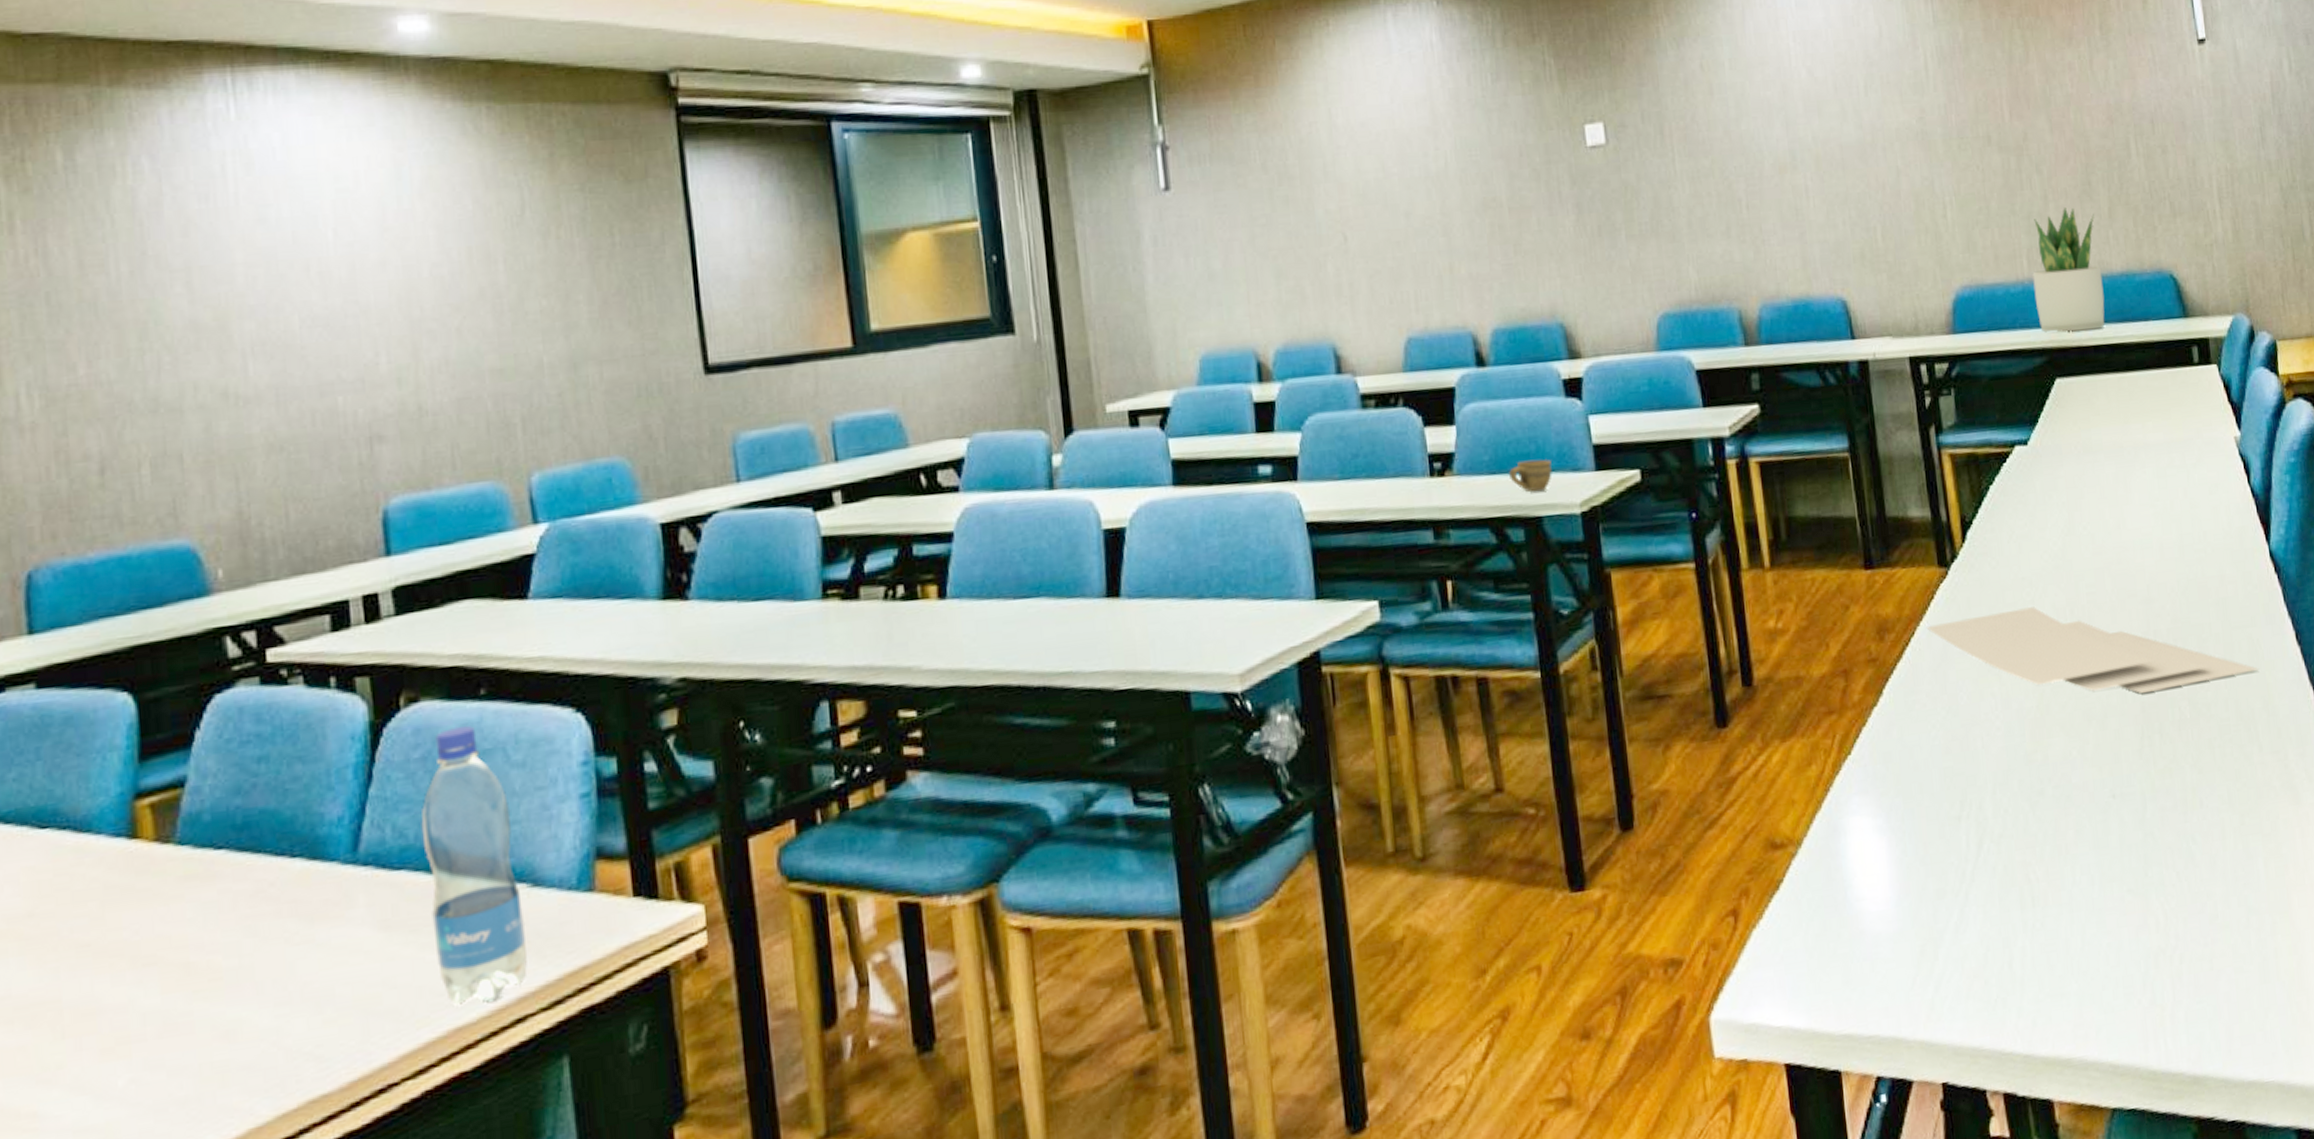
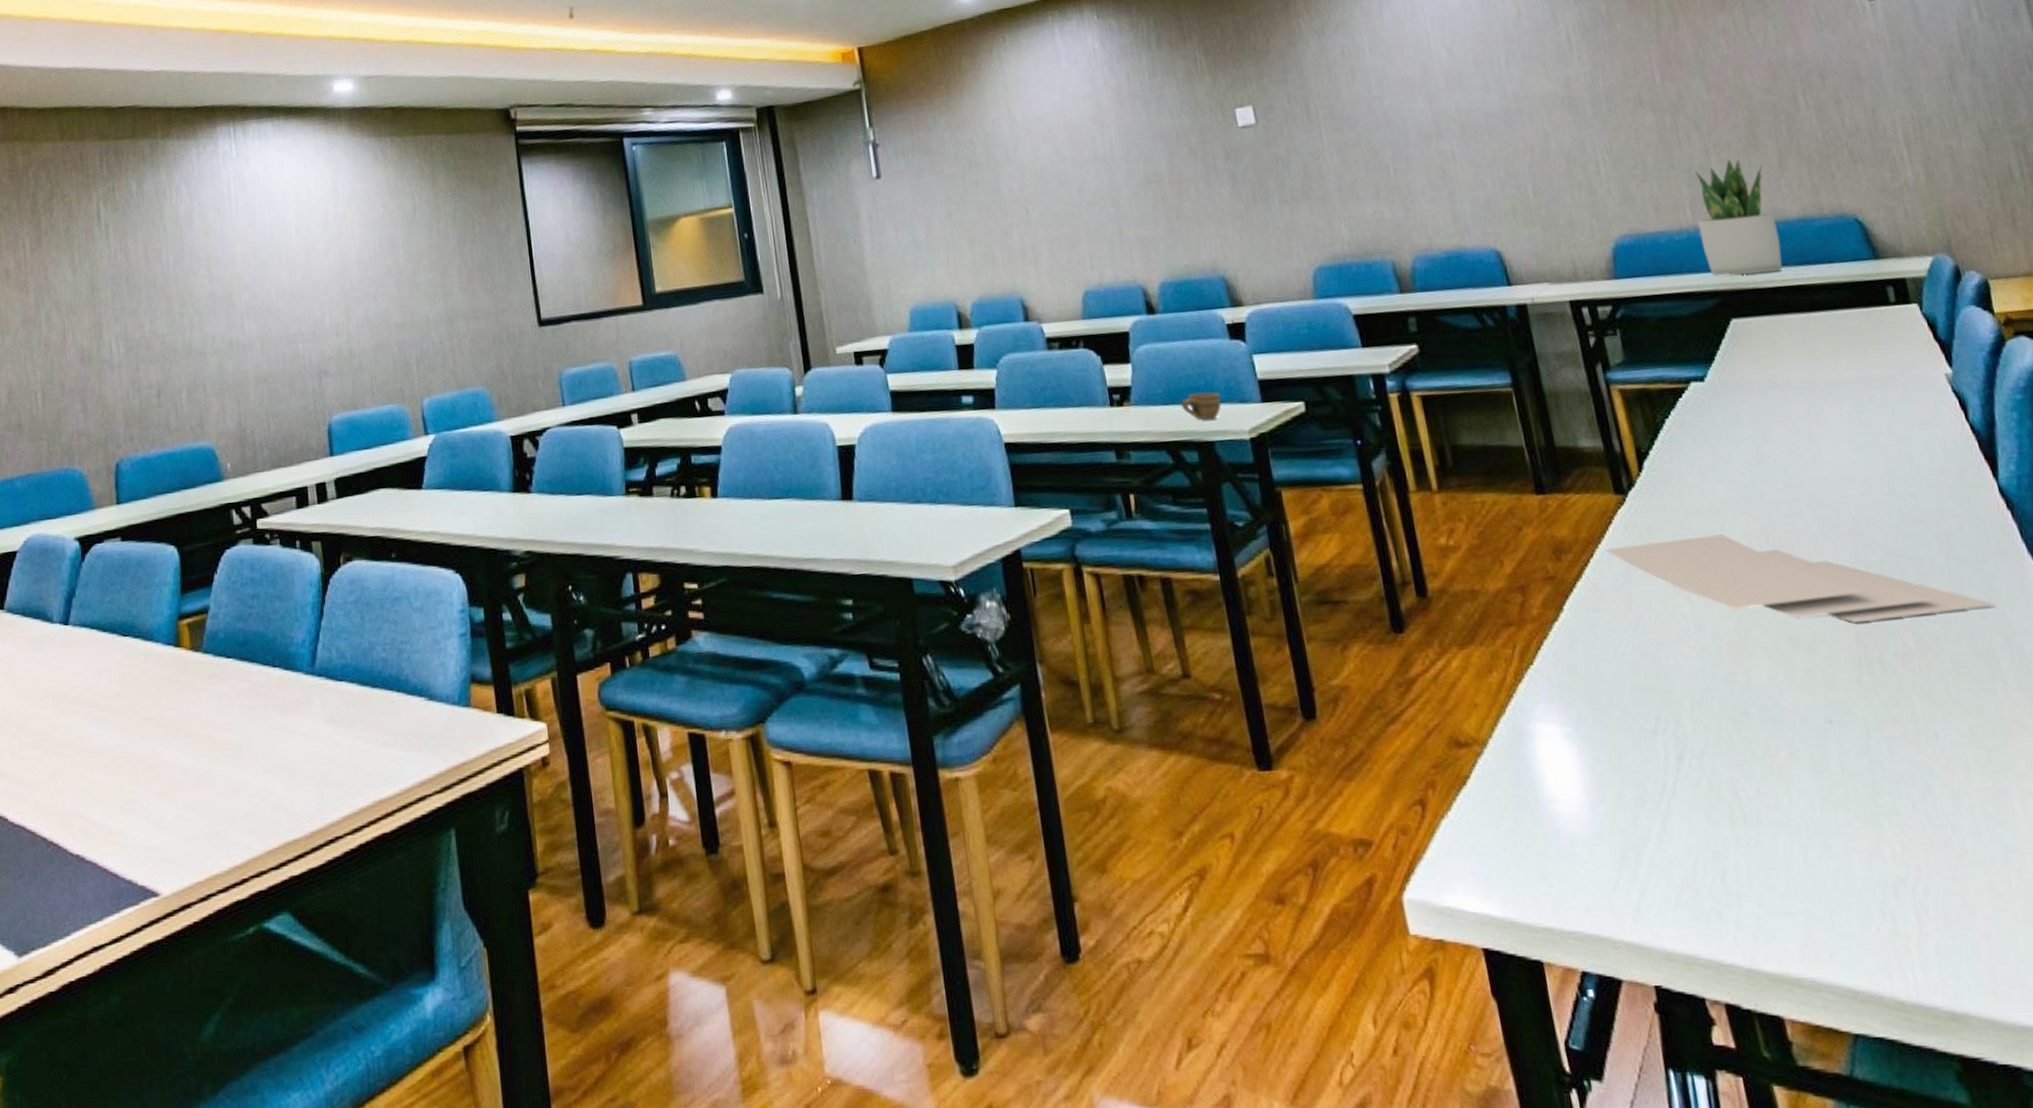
bottle: present [420,726,527,1005] -> none [354,579,426,783]

